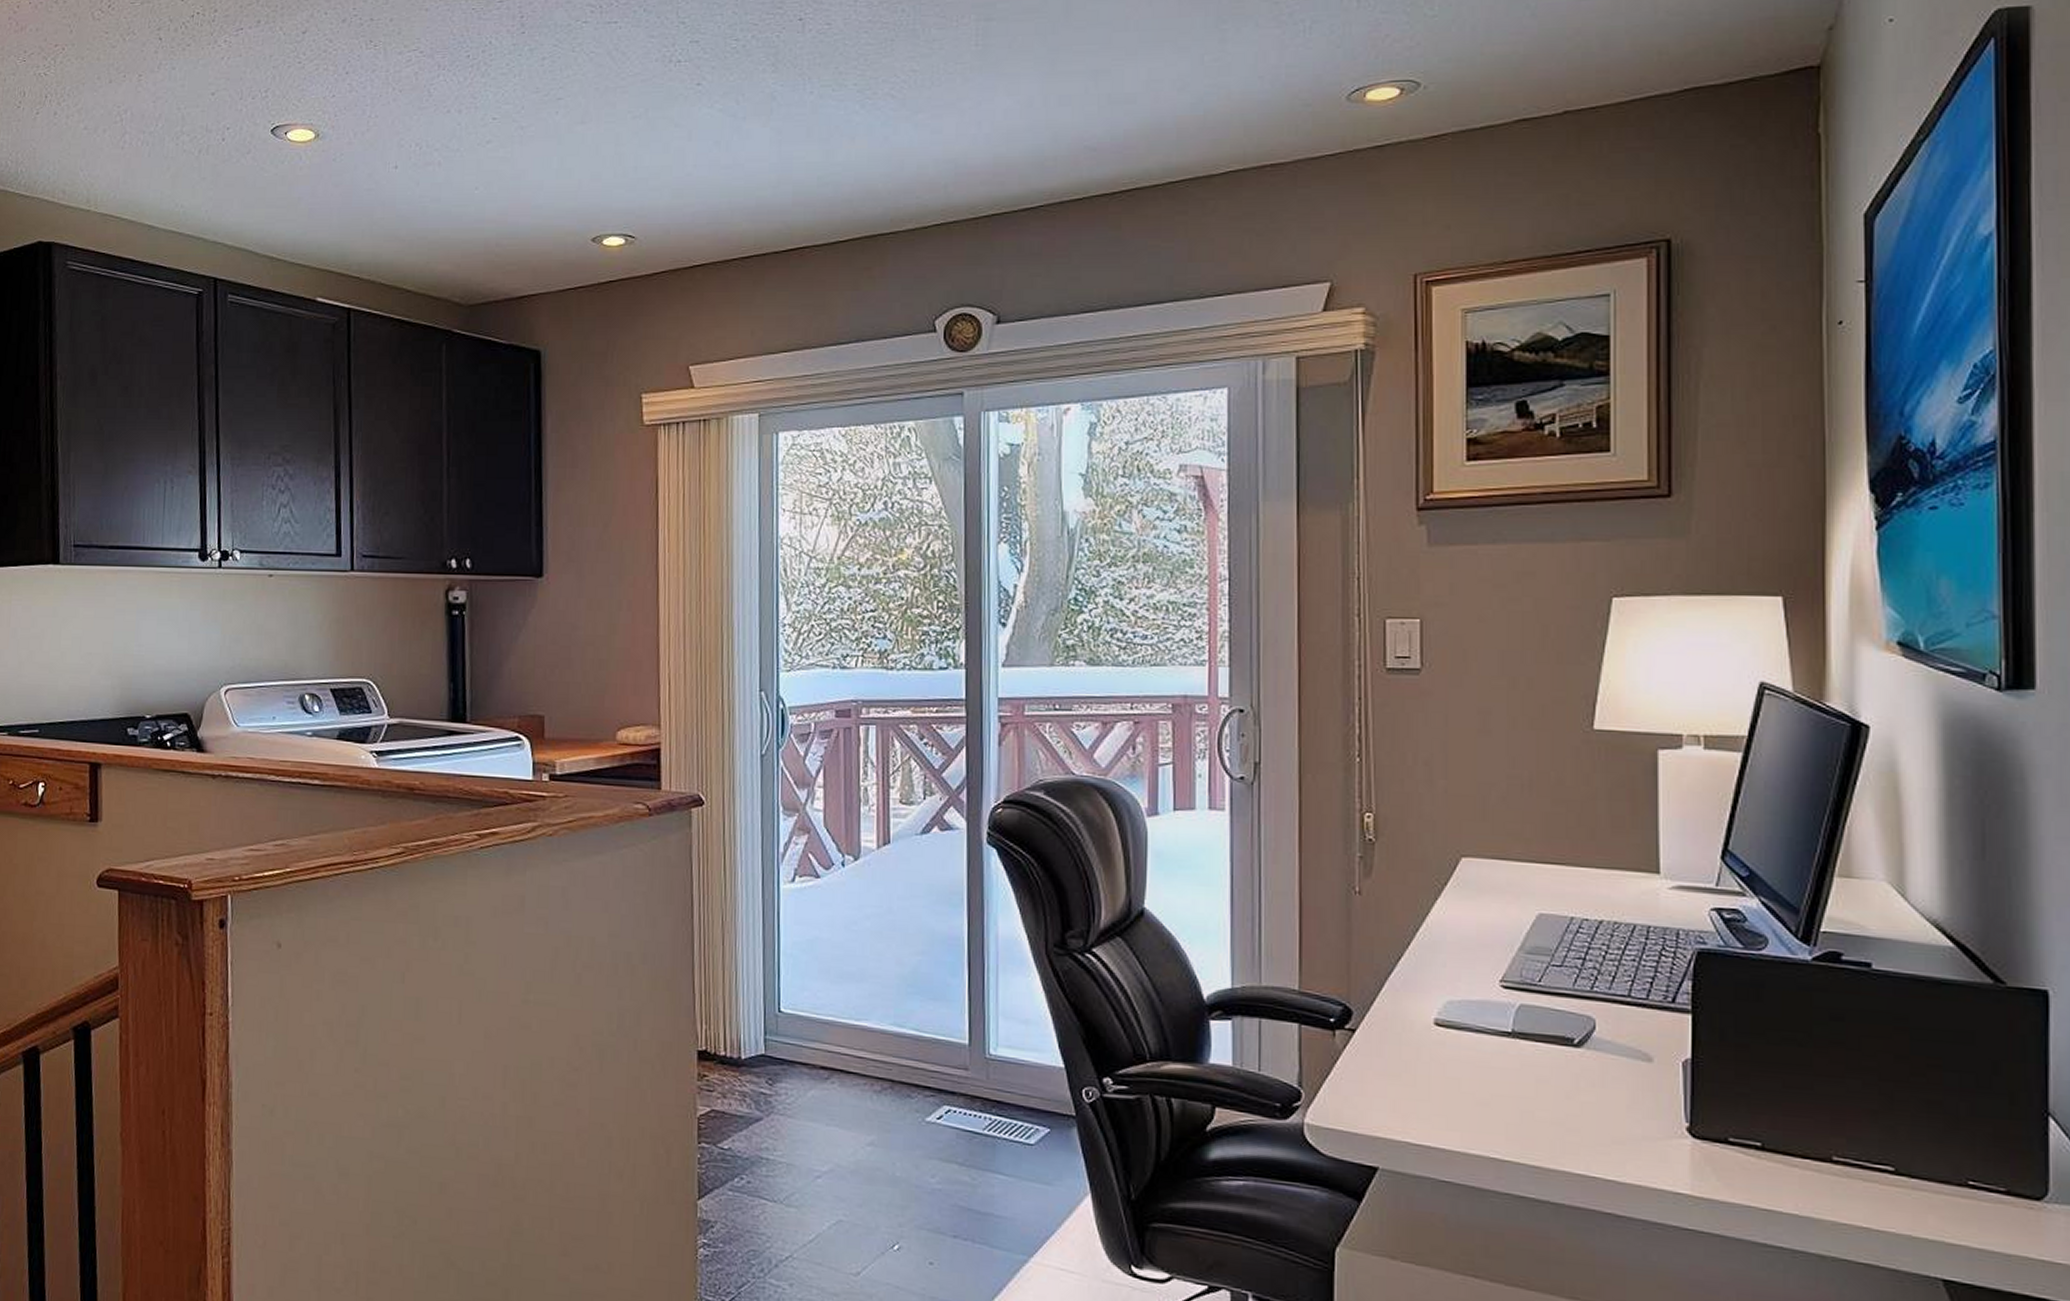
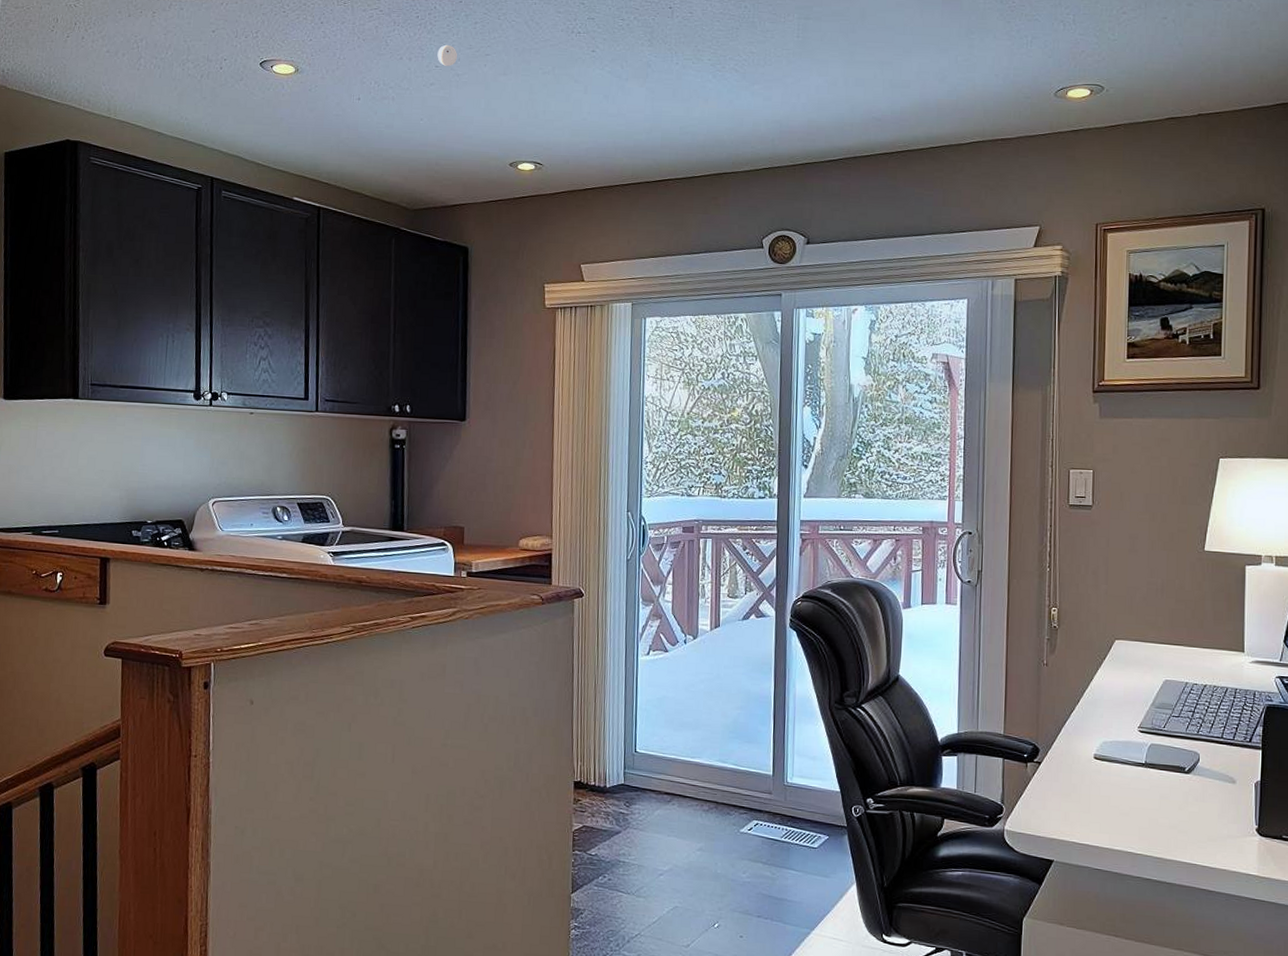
eyeball: none [494,89,520,117] -> present [437,44,457,66]

